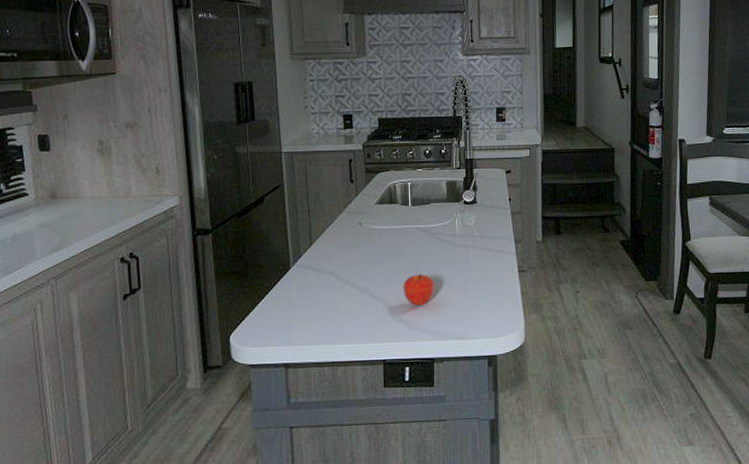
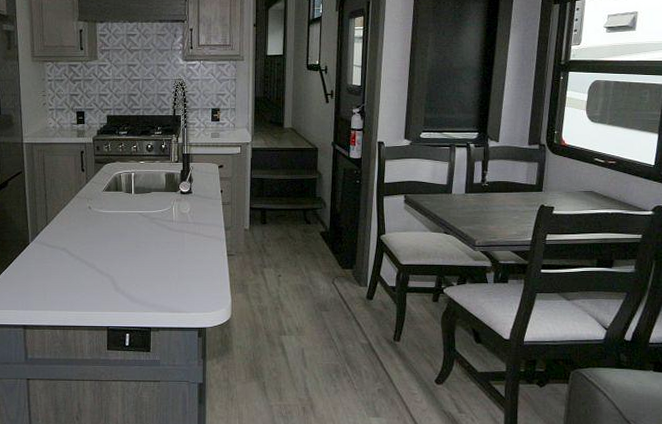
fruit: present [403,274,434,306] -> none [125,253,153,281]

